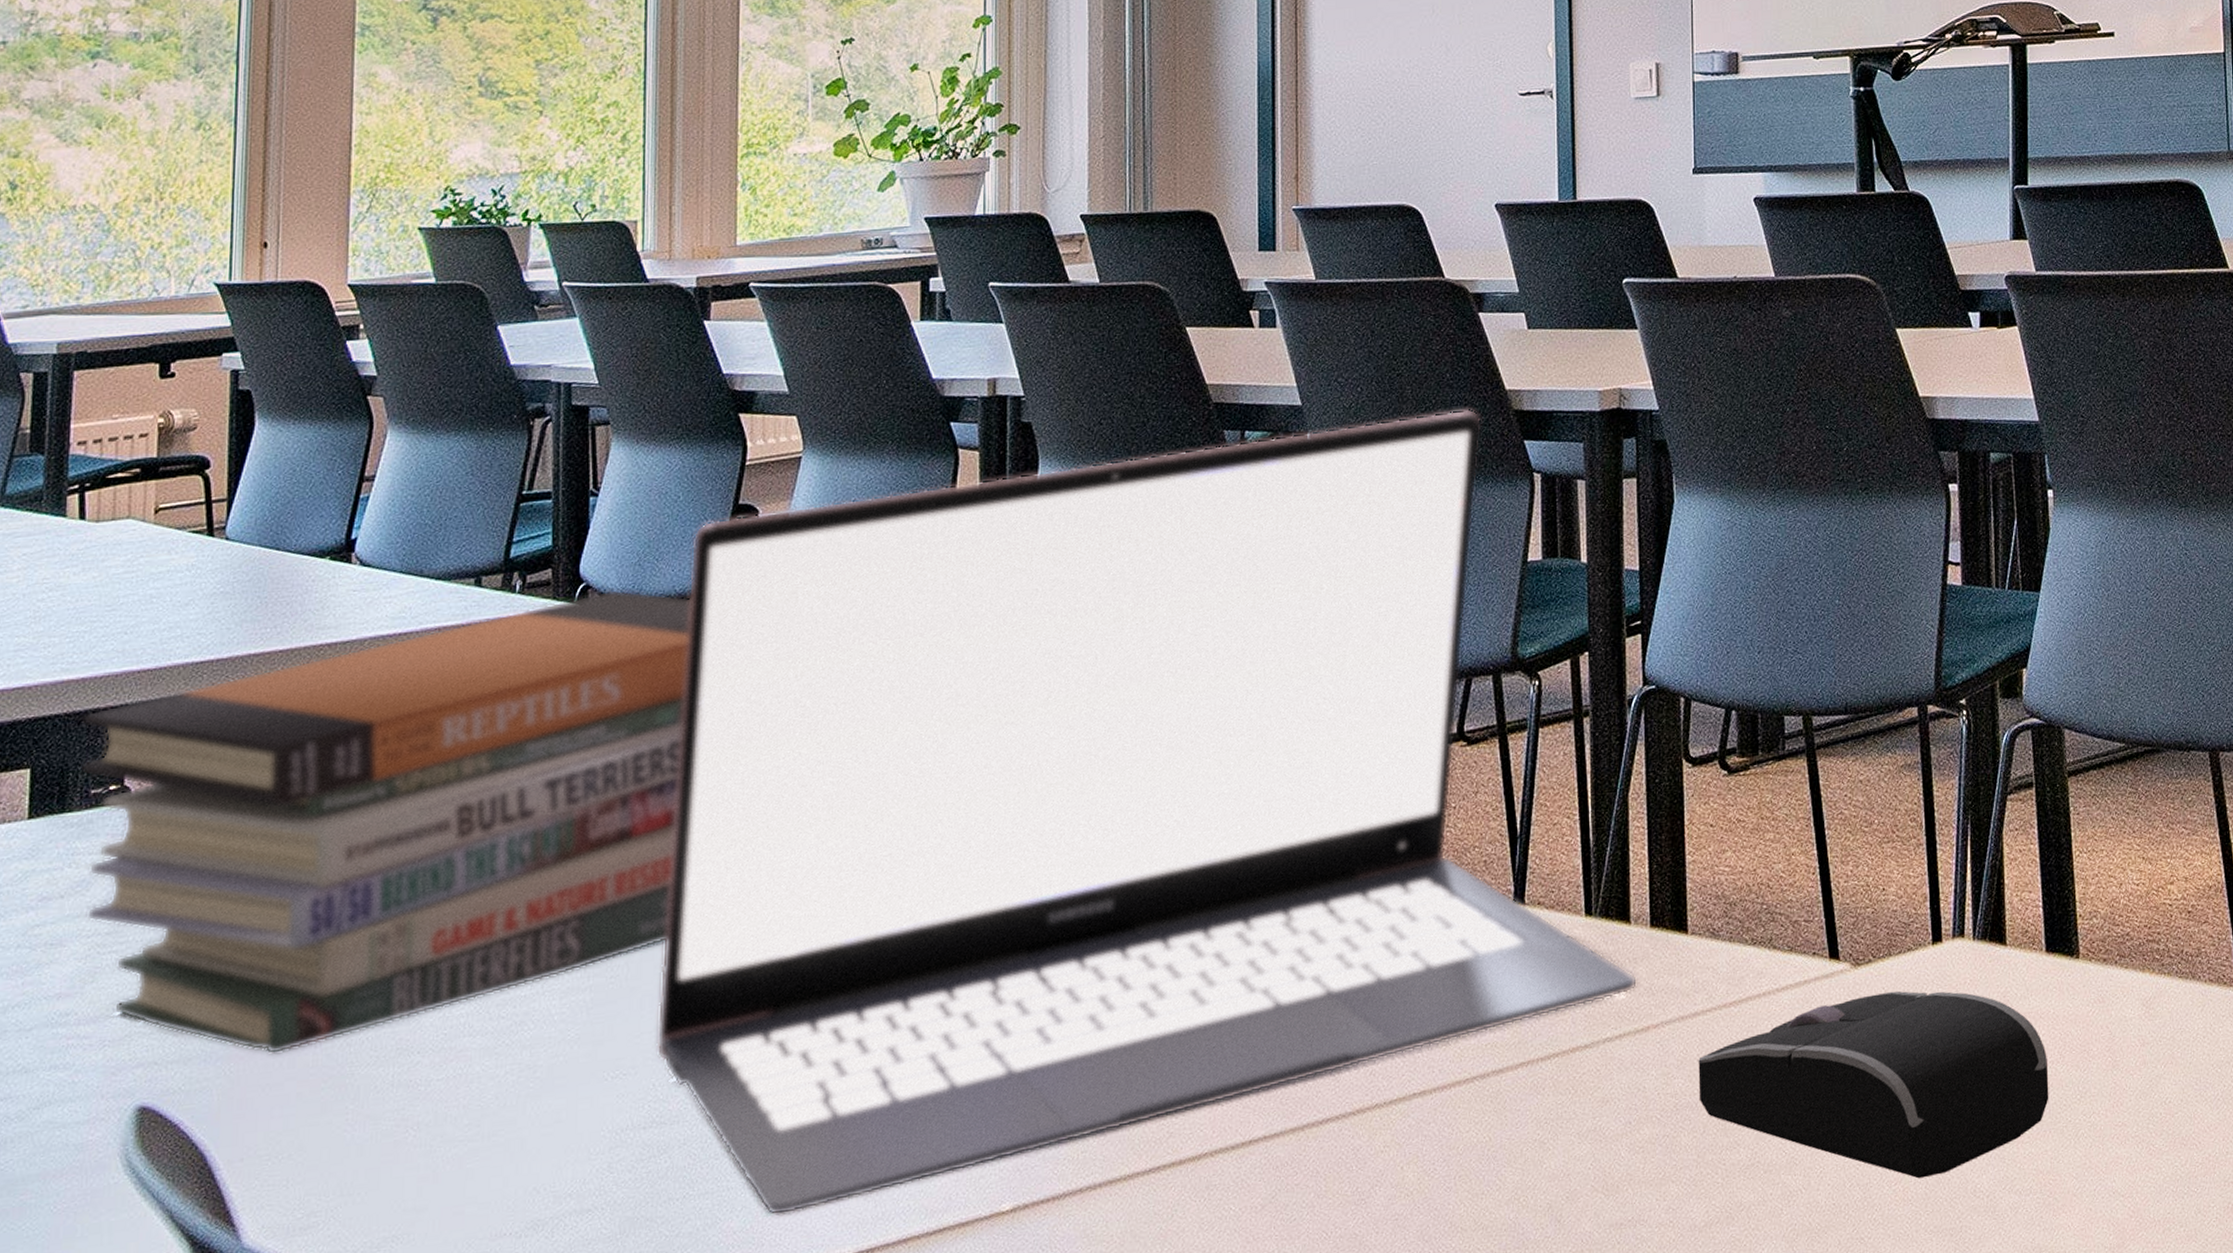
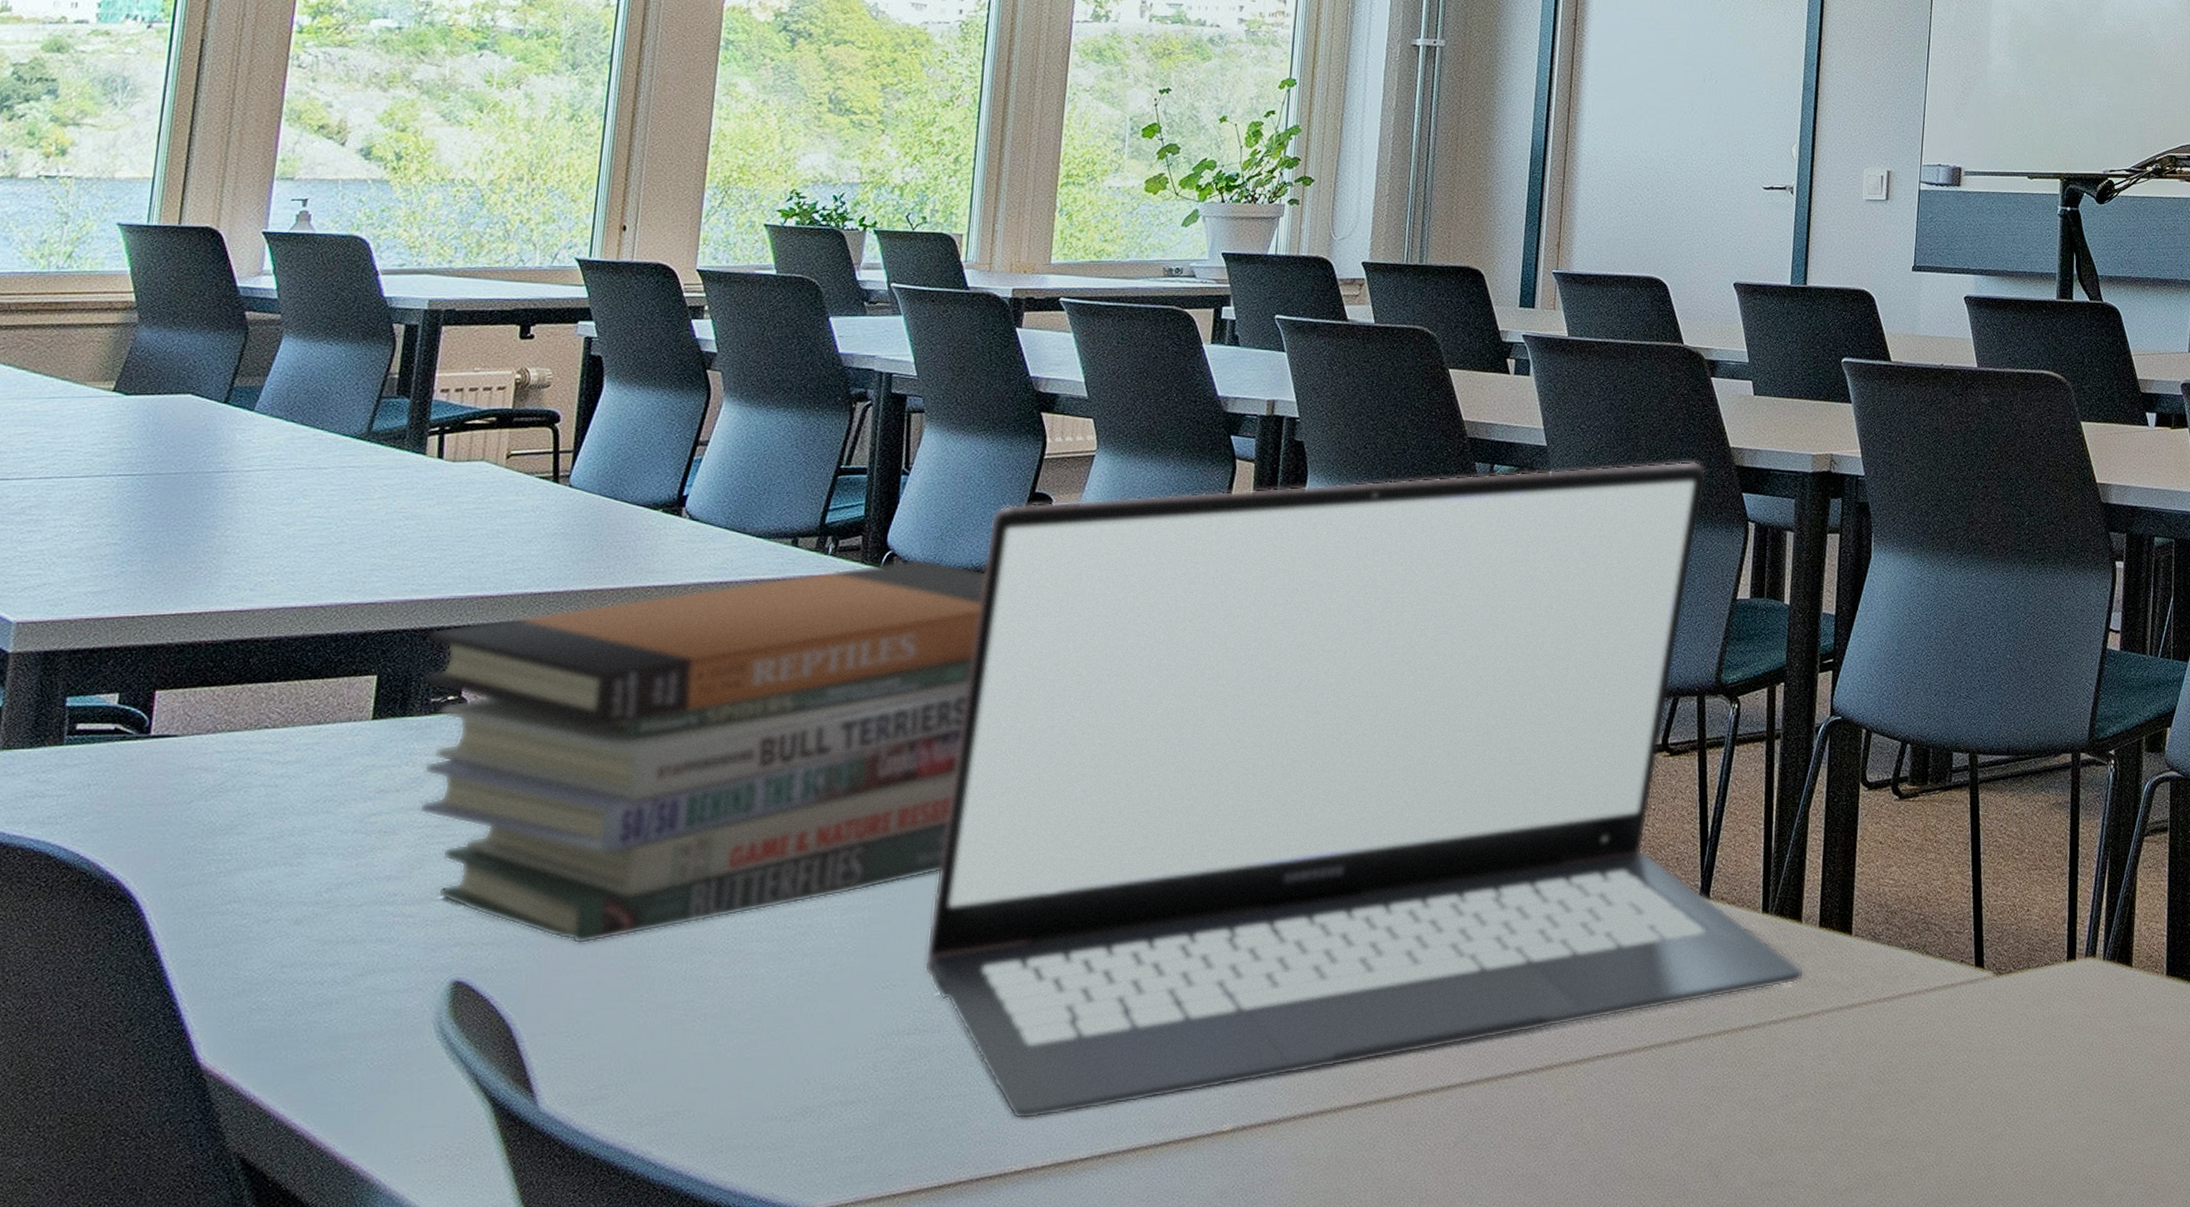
computer mouse: present [1698,990,2049,1179] -> none [1849,999,2160,1163]

